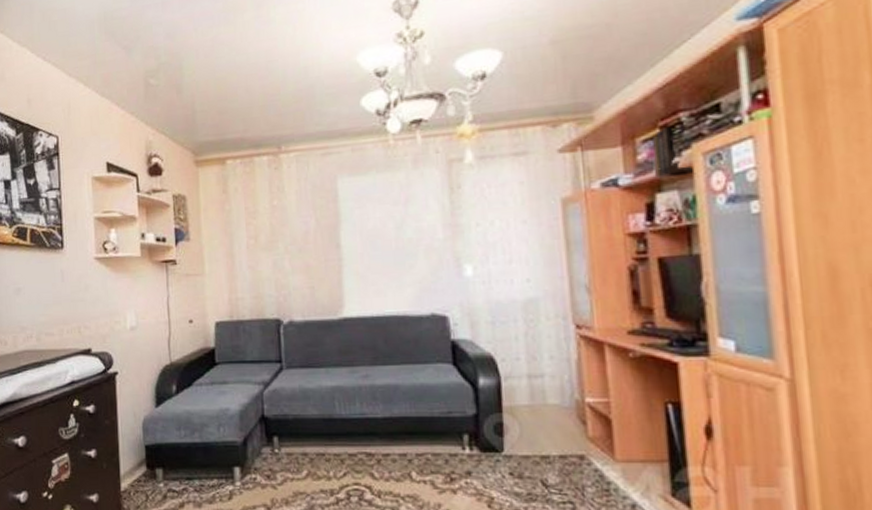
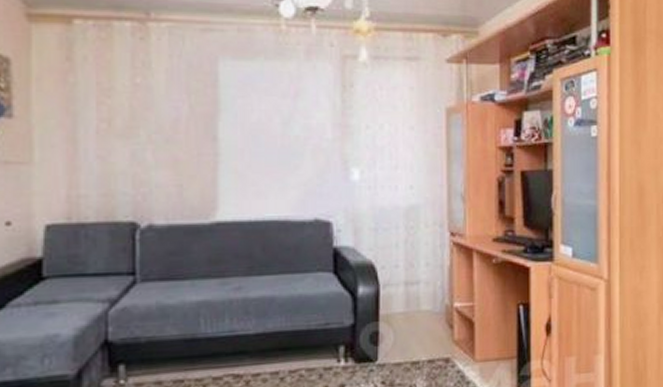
books: present [653,127,697,178] -> none [524,52,555,98]

